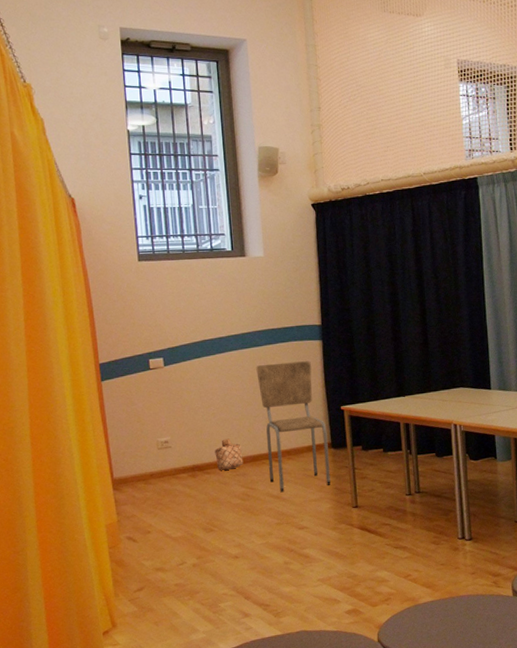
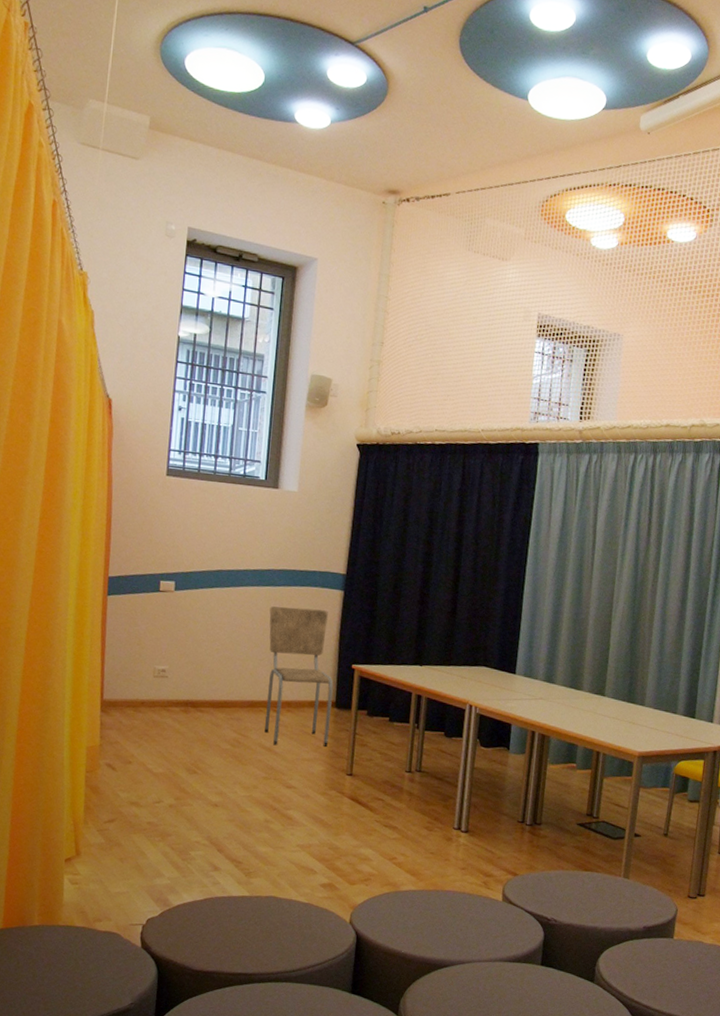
basket: present [215,438,244,470] -> none [212,678,241,712]

